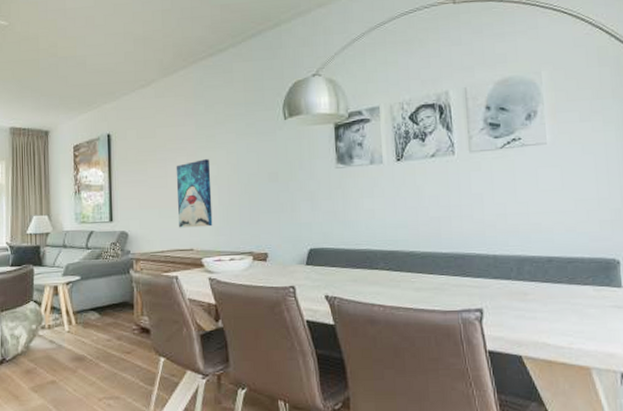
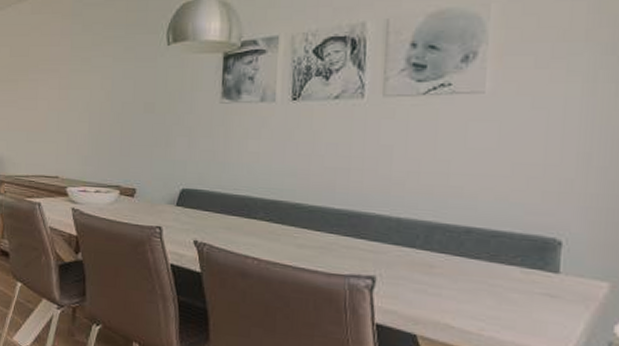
wall art: present [176,159,213,228] -> none [46,83,83,155]

